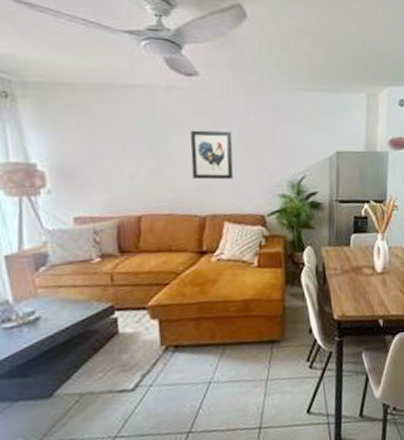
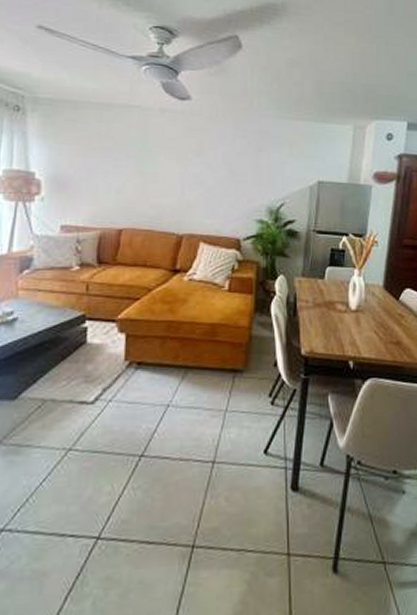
wall art: present [190,130,234,180] -> none [175,151,217,201]

